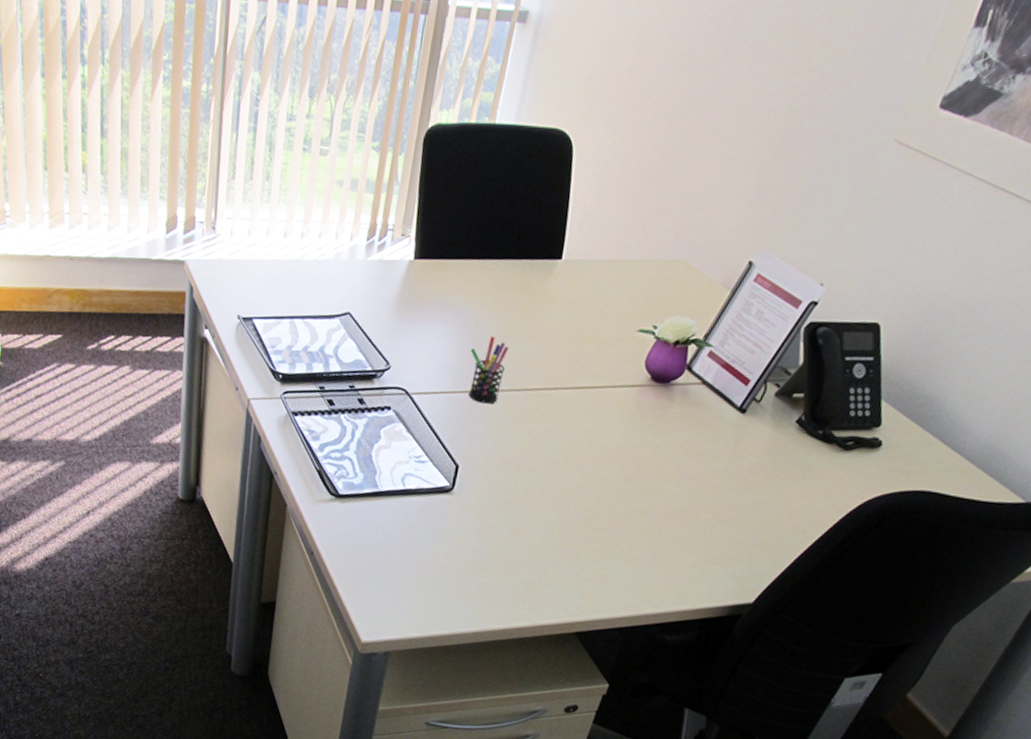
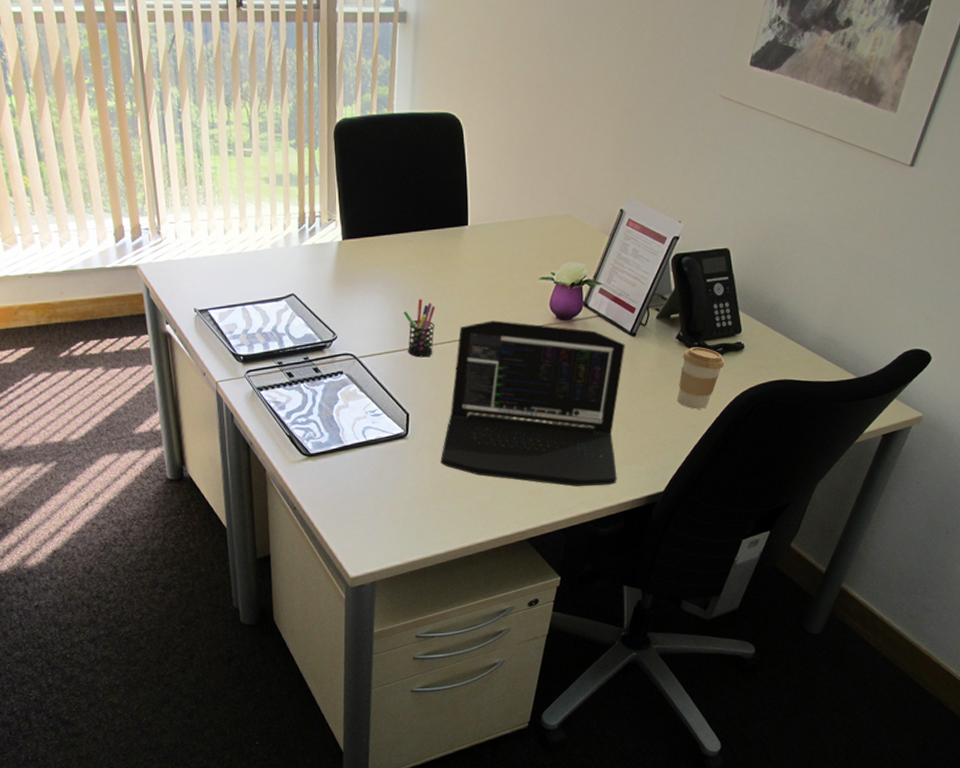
laptop: none [486,371,731,586] -> present [440,320,625,487]
coffee cup: none [786,436,855,512] -> present [677,347,725,409]

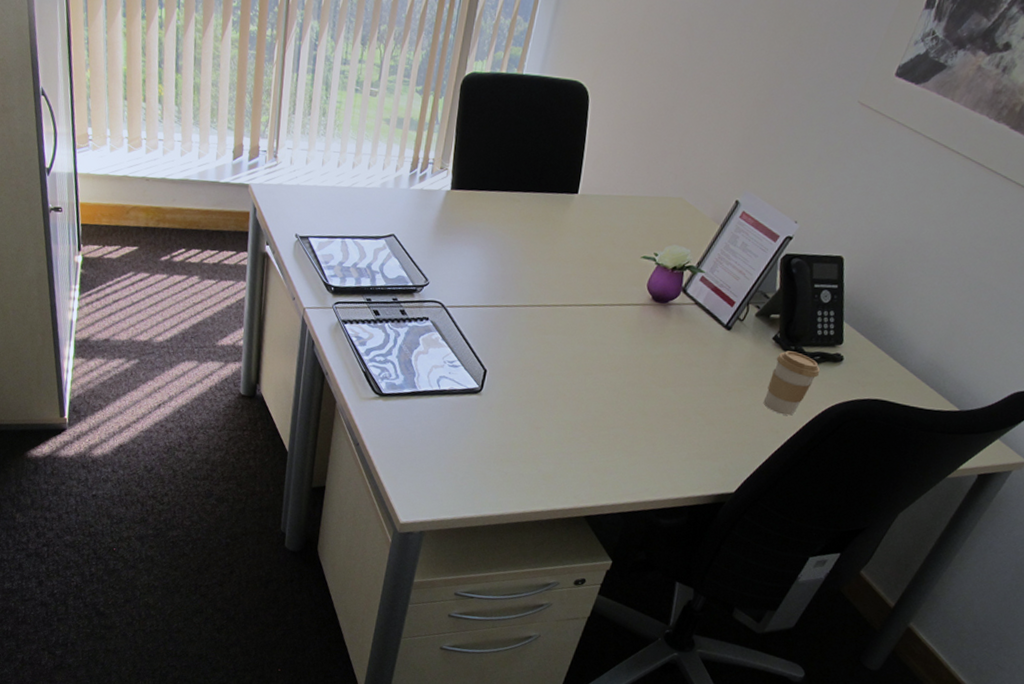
pen holder: present [403,298,436,358] -> none [496,258,532,318]
laptop: present [440,320,625,487] -> none [510,291,718,477]

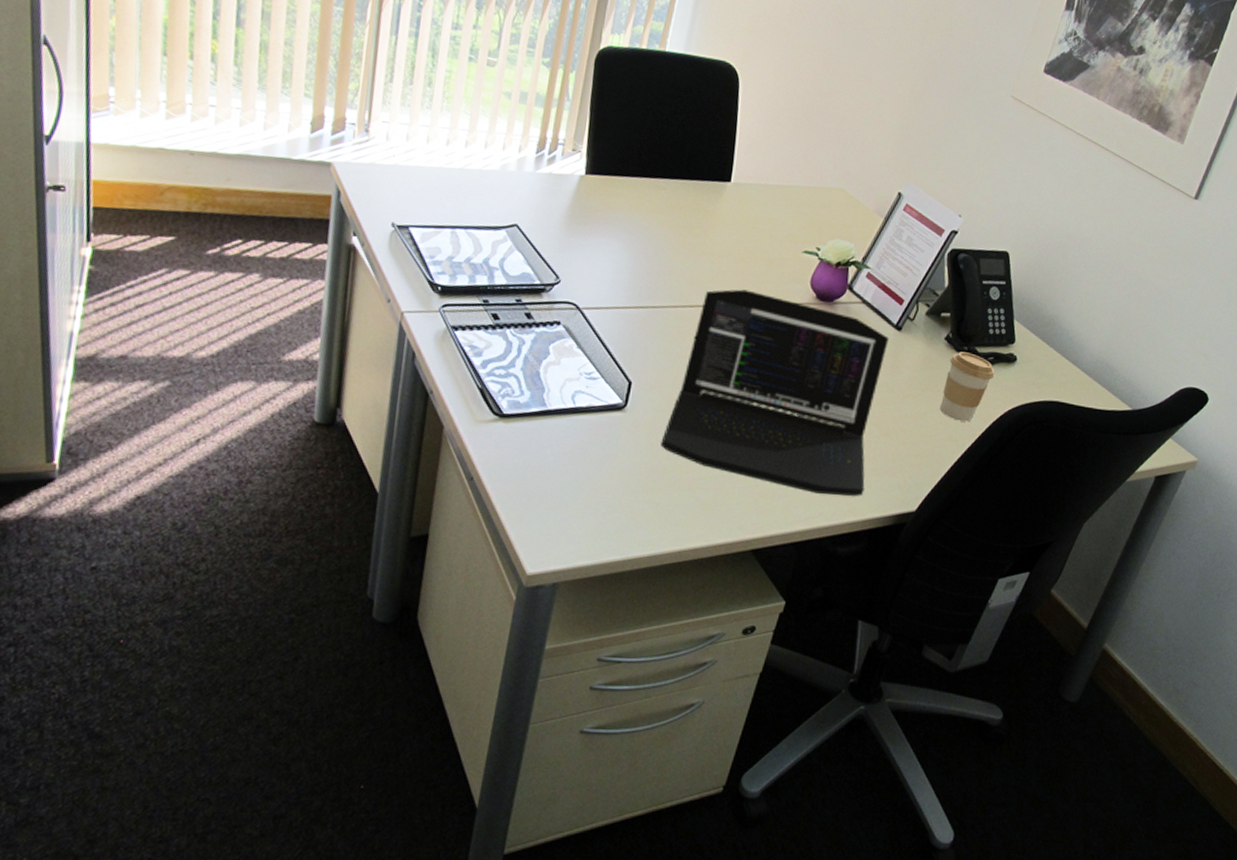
laptop: none [510,291,718,477] -> present [660,289,889,497]

